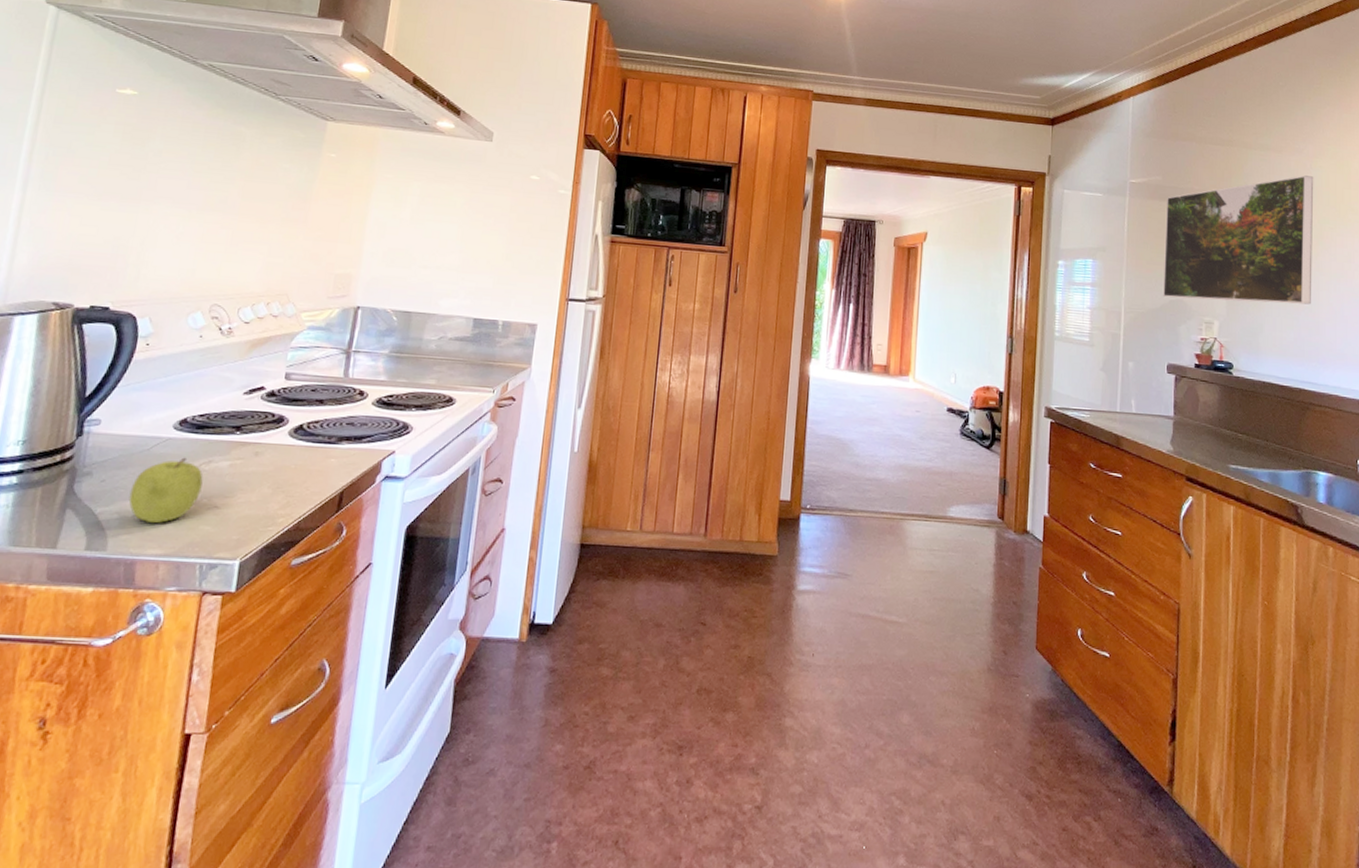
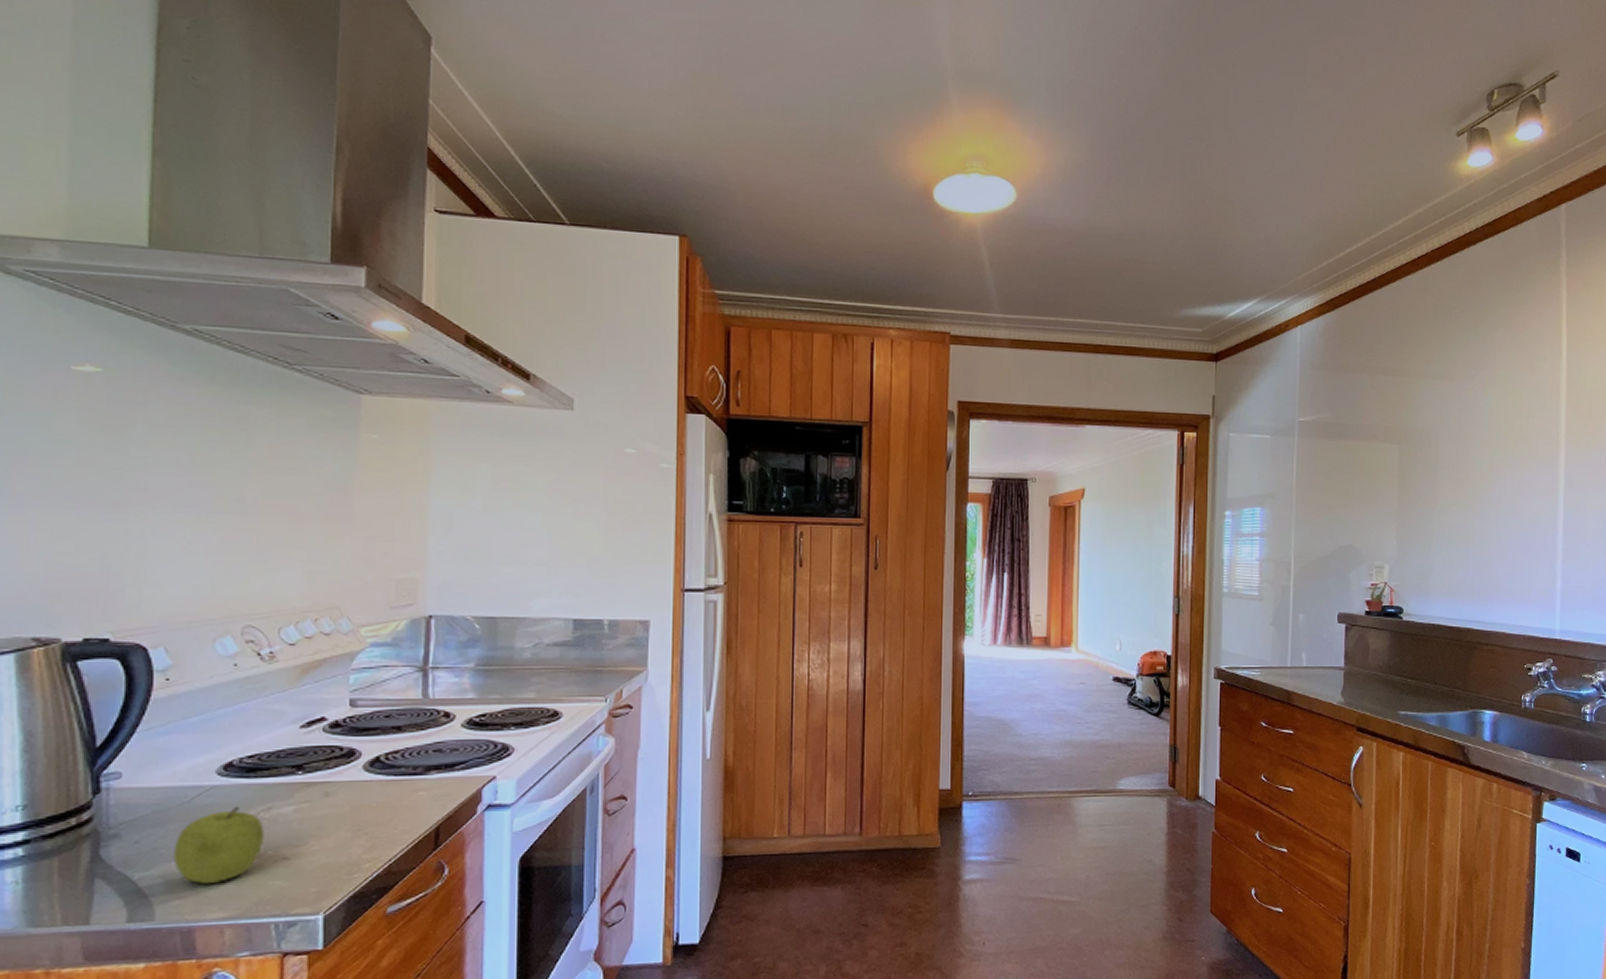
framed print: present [1163,175,1314,305] -> none [1333,404,1485,544]

